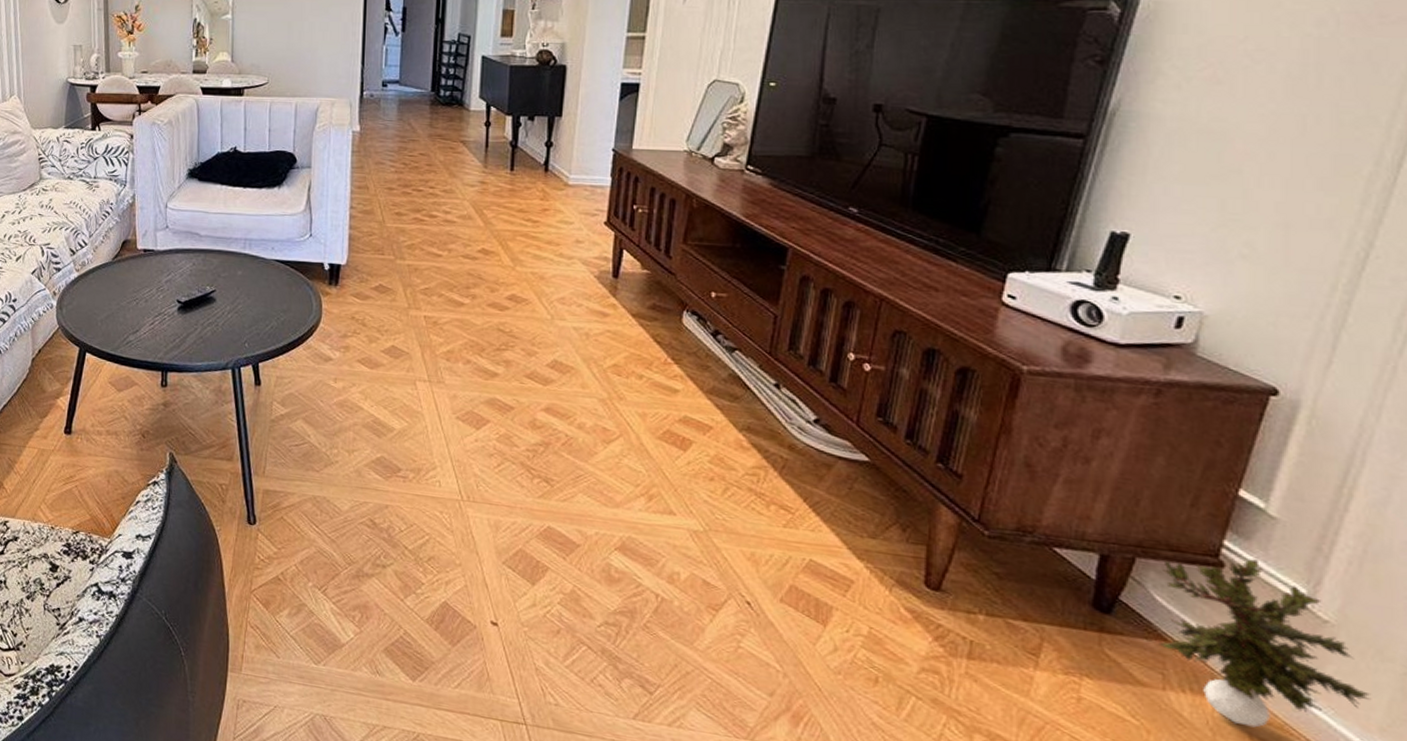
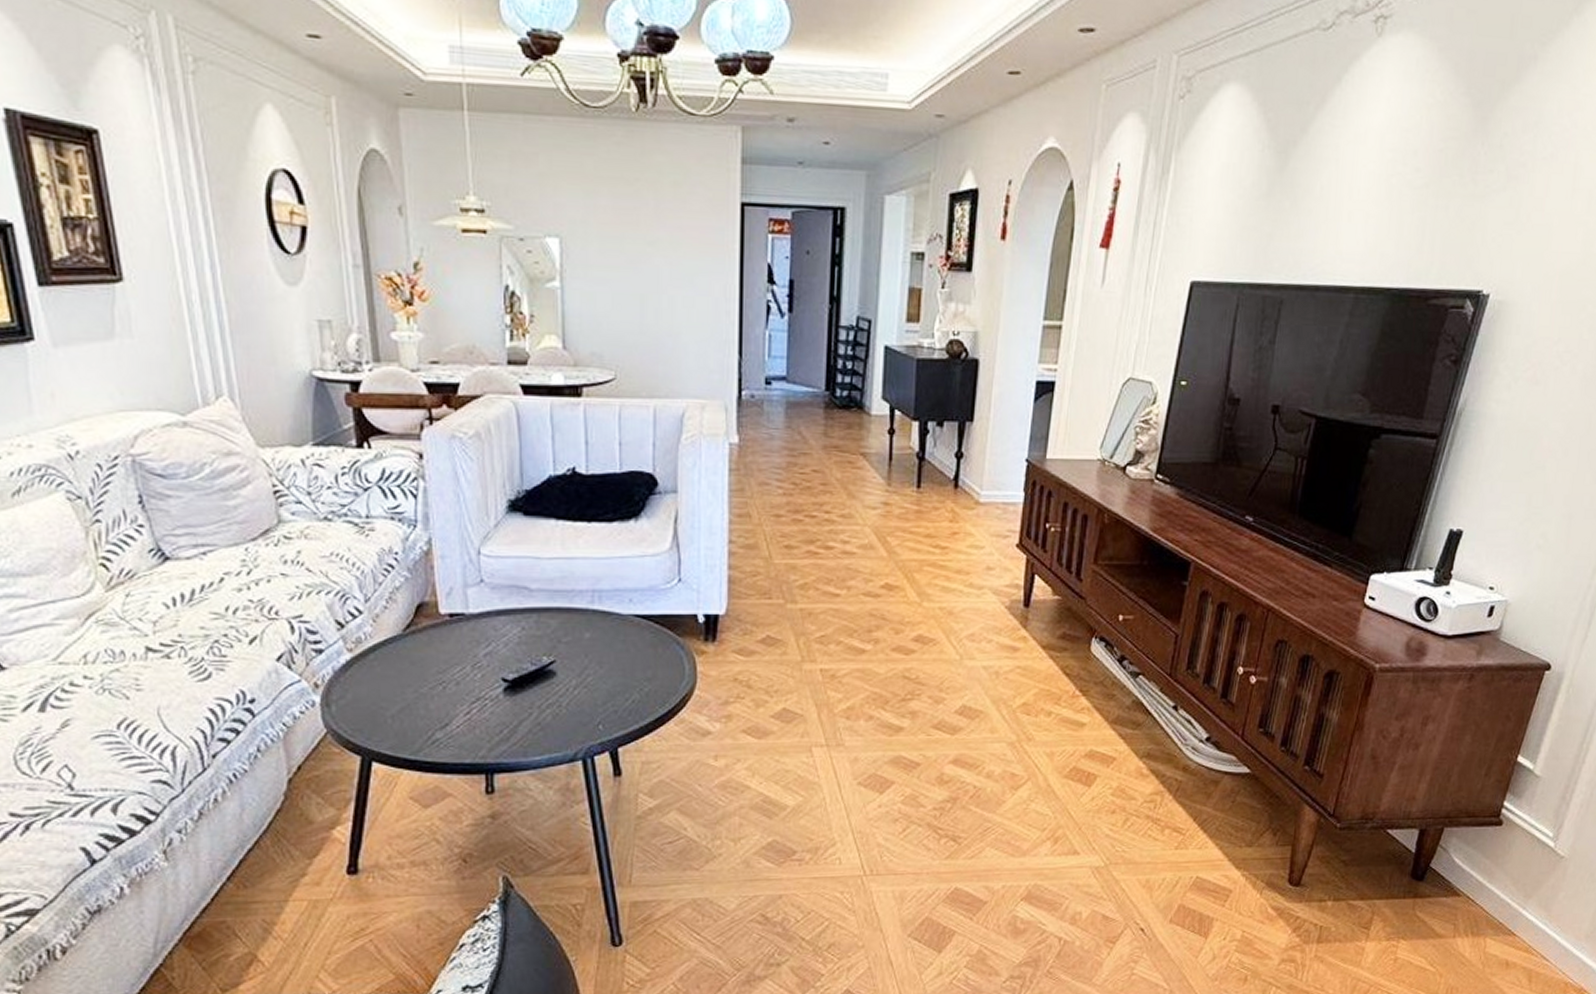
potted plant: present [1158,559,1372,728] -> none [1453,814,1584,955]

